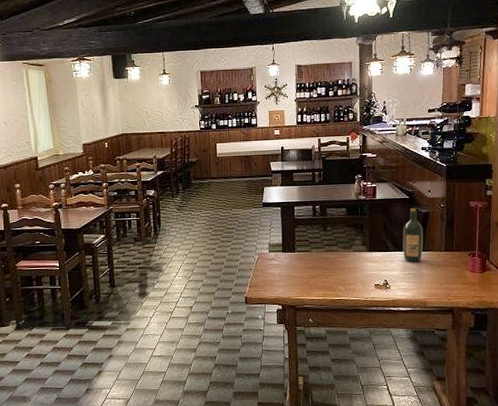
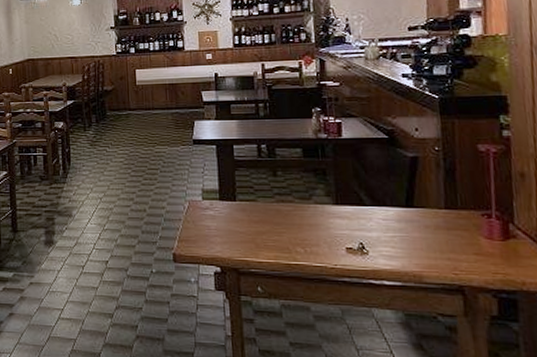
wine bottle: present [402,208,423,262] -> none [382,151,413,221]

